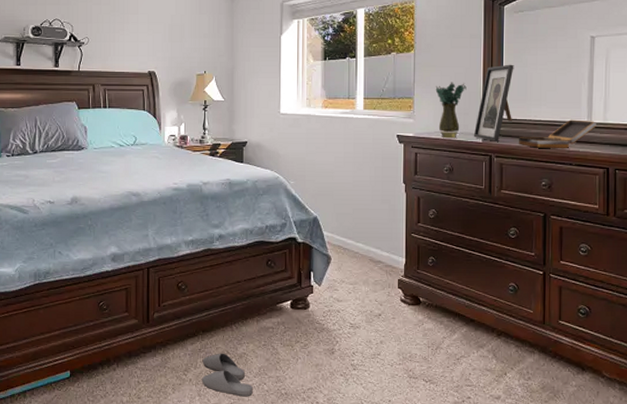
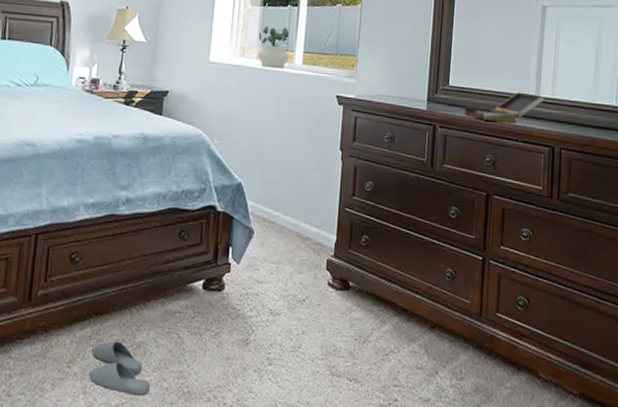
potted plant: none [322,76,351,115] -> present [258,26,290,69]
vase: present [435,82,467,139] -> none [381,41,414,104]
picture frame: present [473,64,514,142] -> none [418,27,464,110]

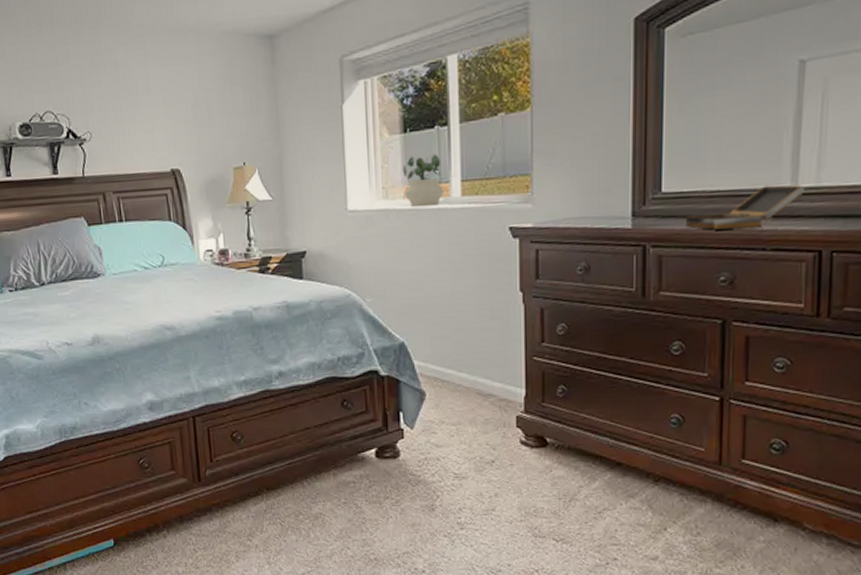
slippers: present [89,341,150,396] -> none [269,514,334,564]

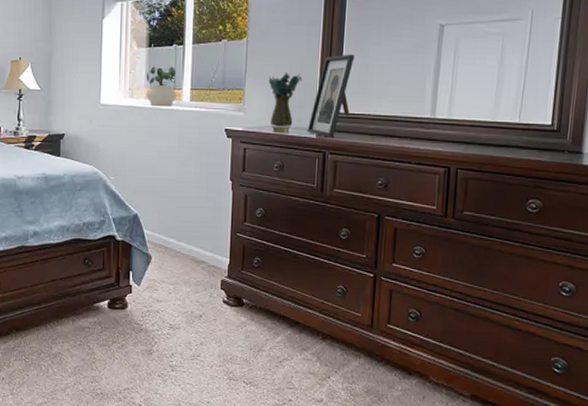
vase: none [563,146,609,227] -> present [268,72,302,134]
picture frame: none [619,113,680,226] -> present [307,54,355,137]
jewelry box: present [686,185,804,230] -> none [355,115,440,145]

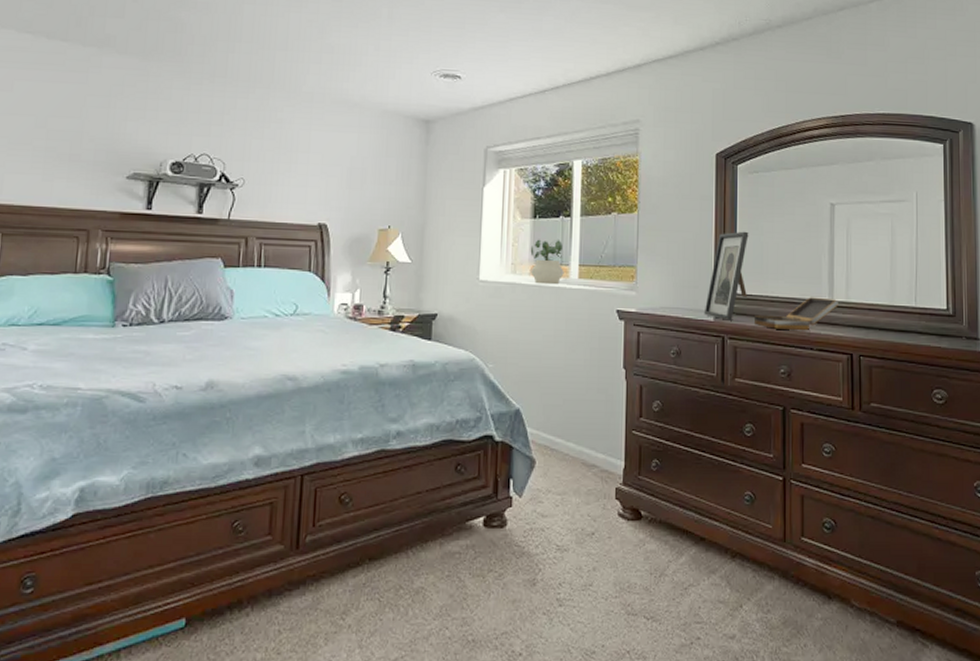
vase: present [268,72,302,134] -> none [661,249,696,316]
jewelry box: none [355,115,440,145] -> present [755,297,838,330]

